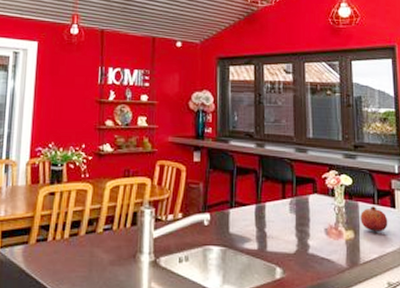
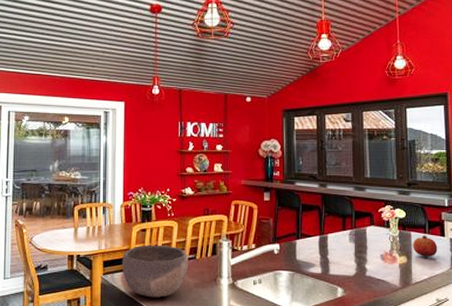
bowl: none [23,211,104,278] -> present [122,245,189,298]

